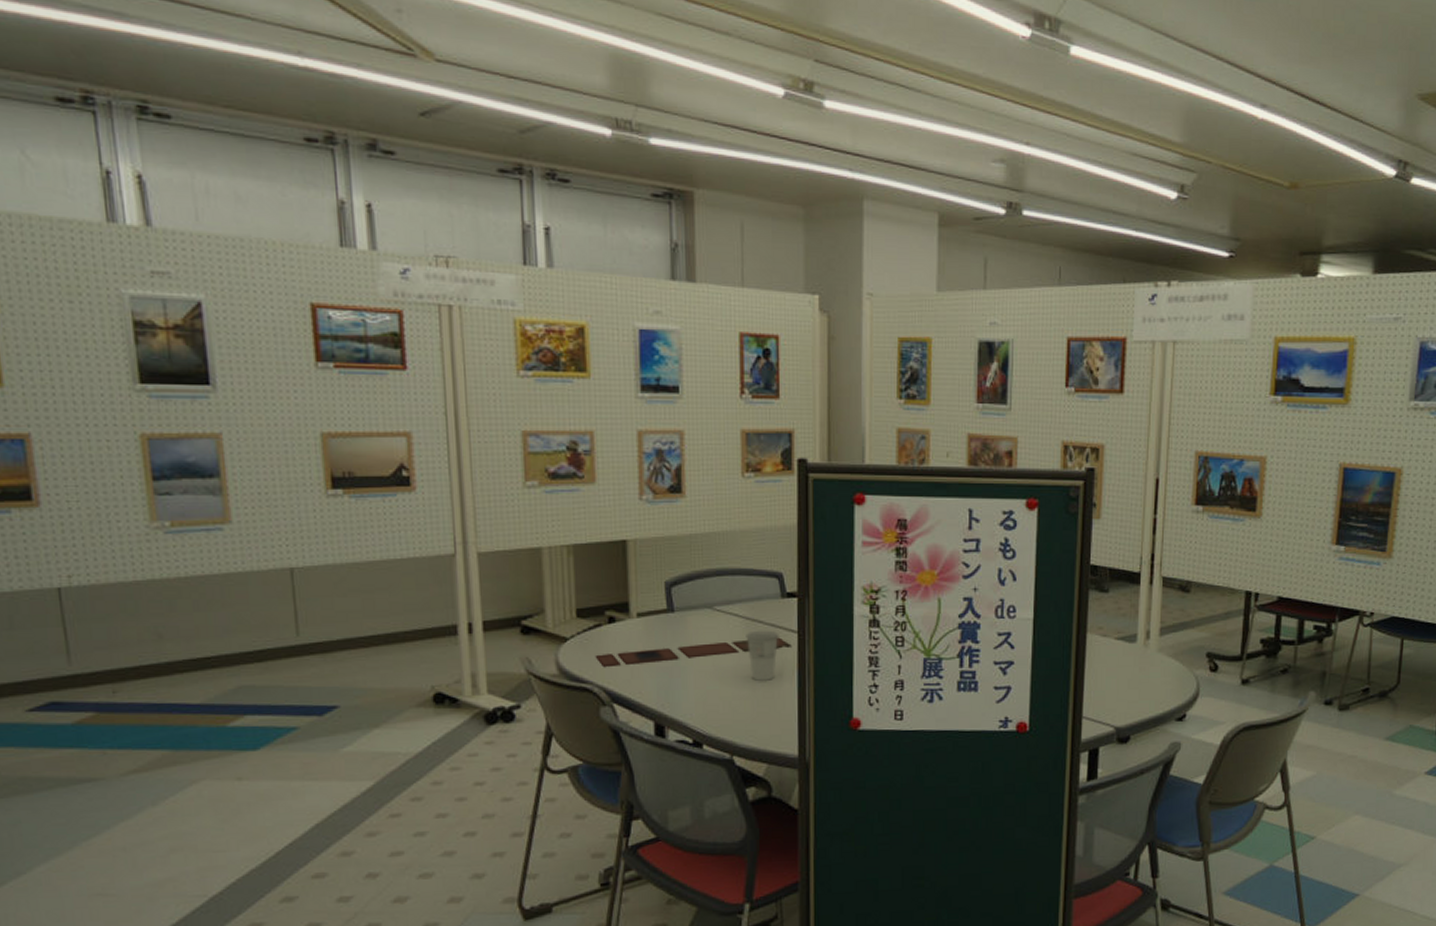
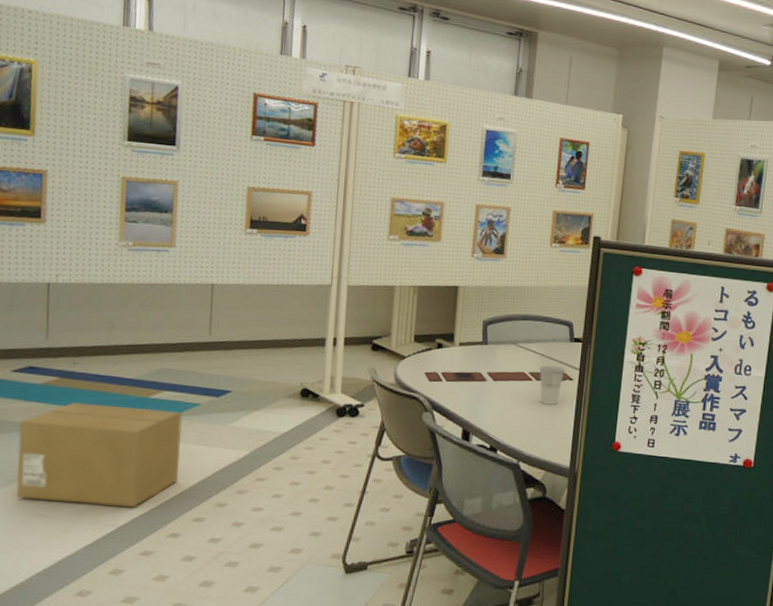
box: none [49,740,284,877] -> present [16,402,182,507]

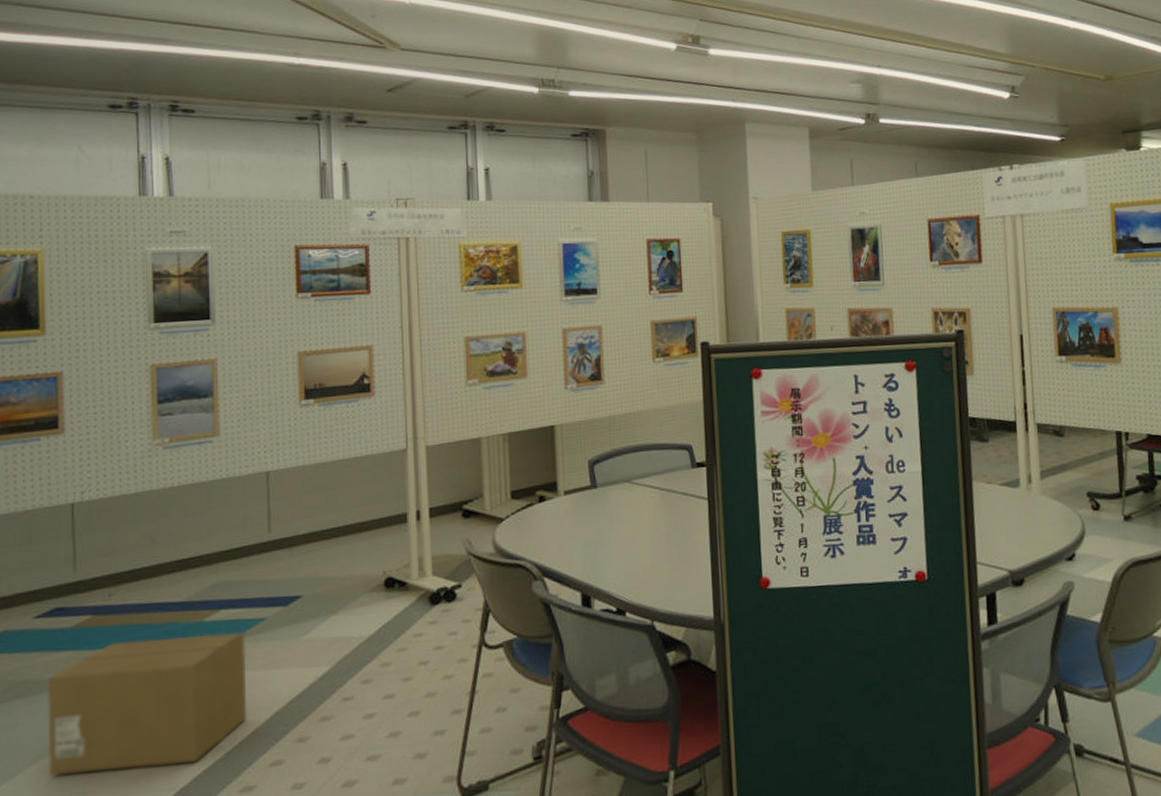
papers: present [424,370,574,383] -> none [527,505,703,544]
cup: present [539,365,565,406] -> none [661,499,692,548]

